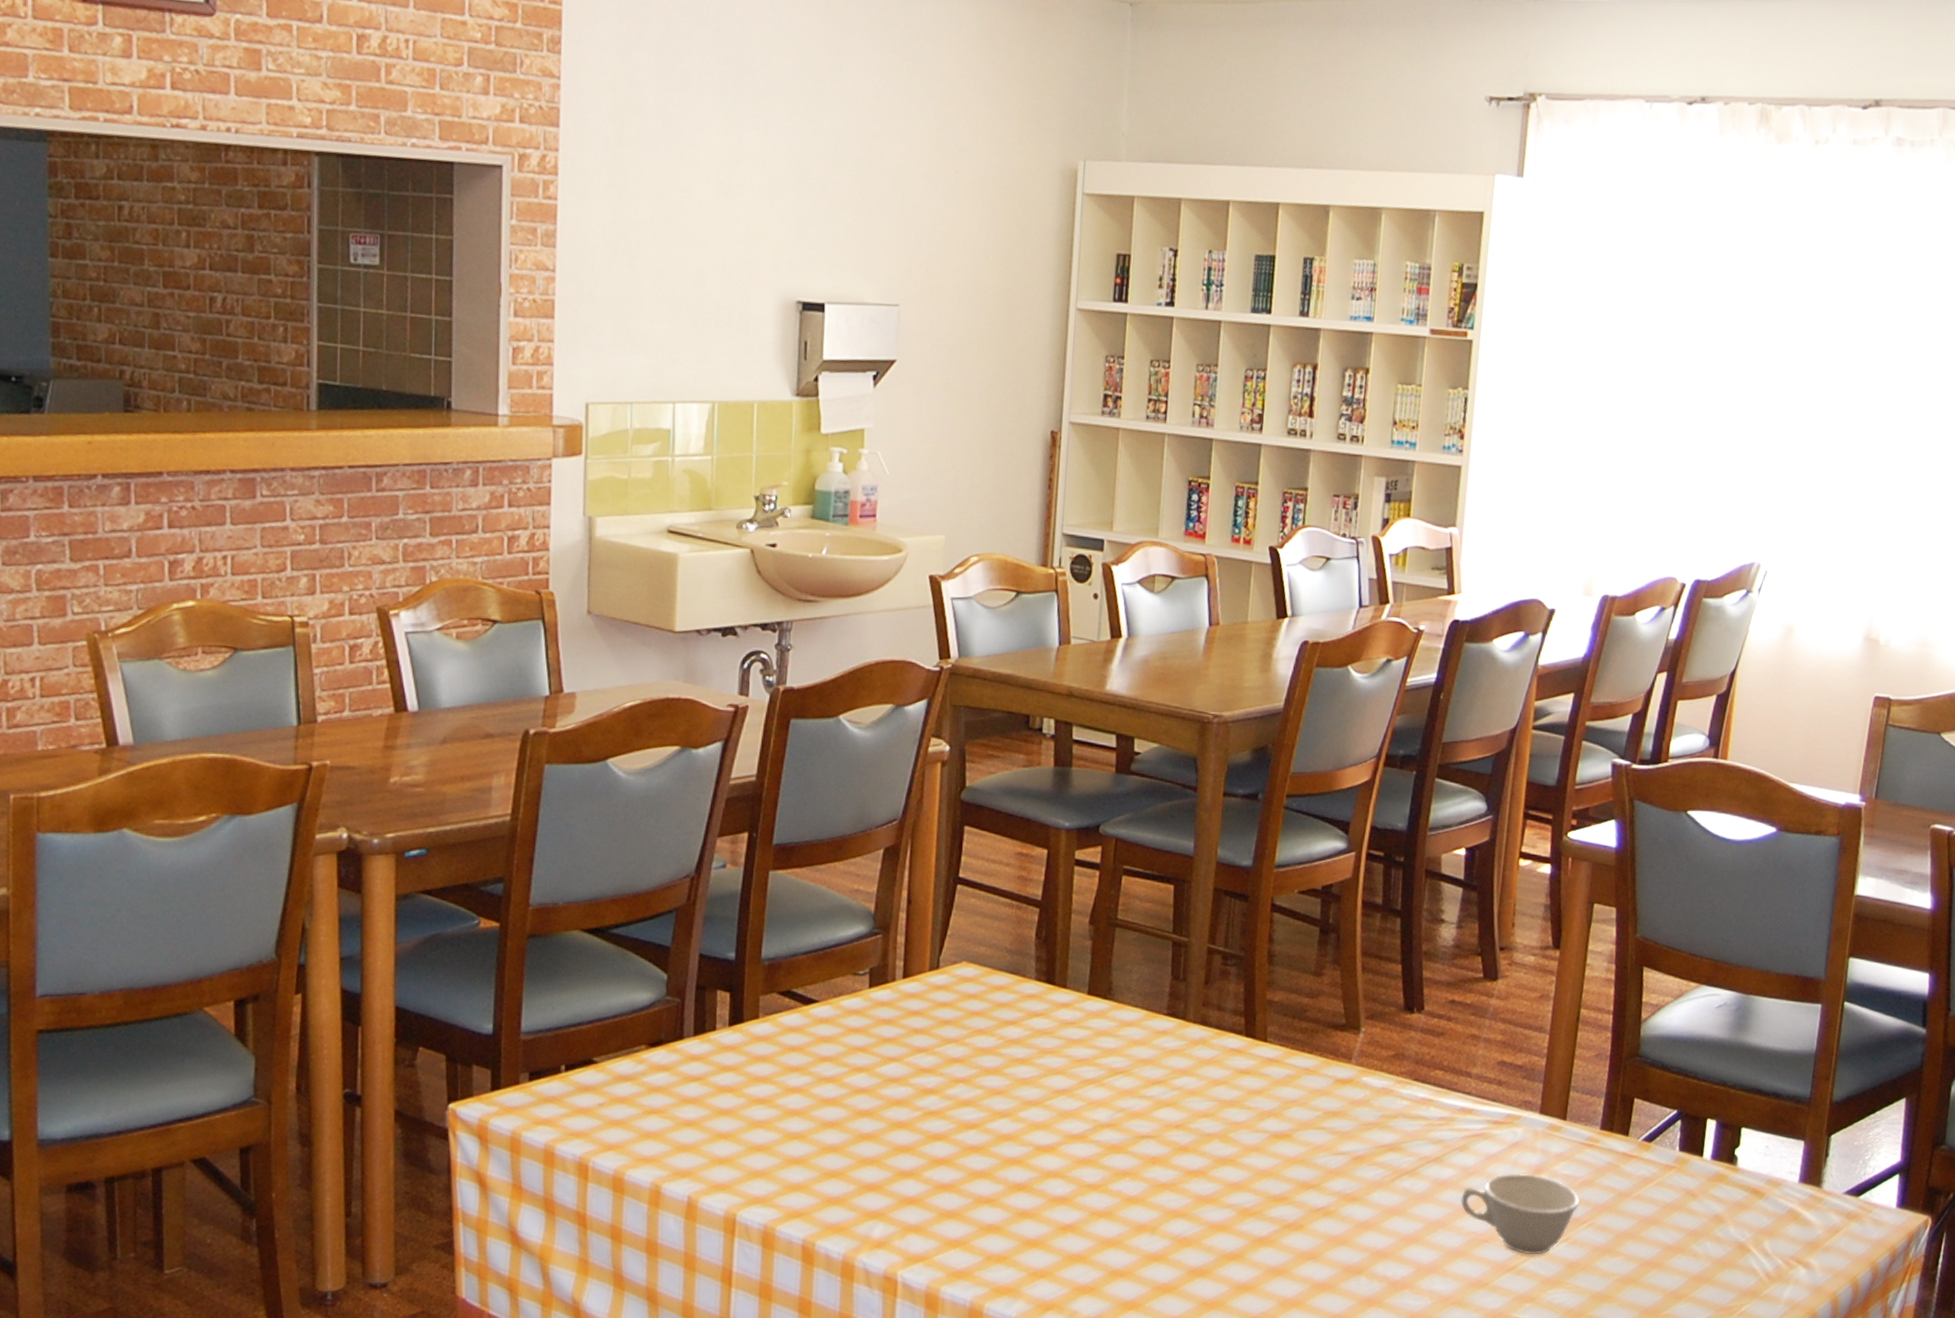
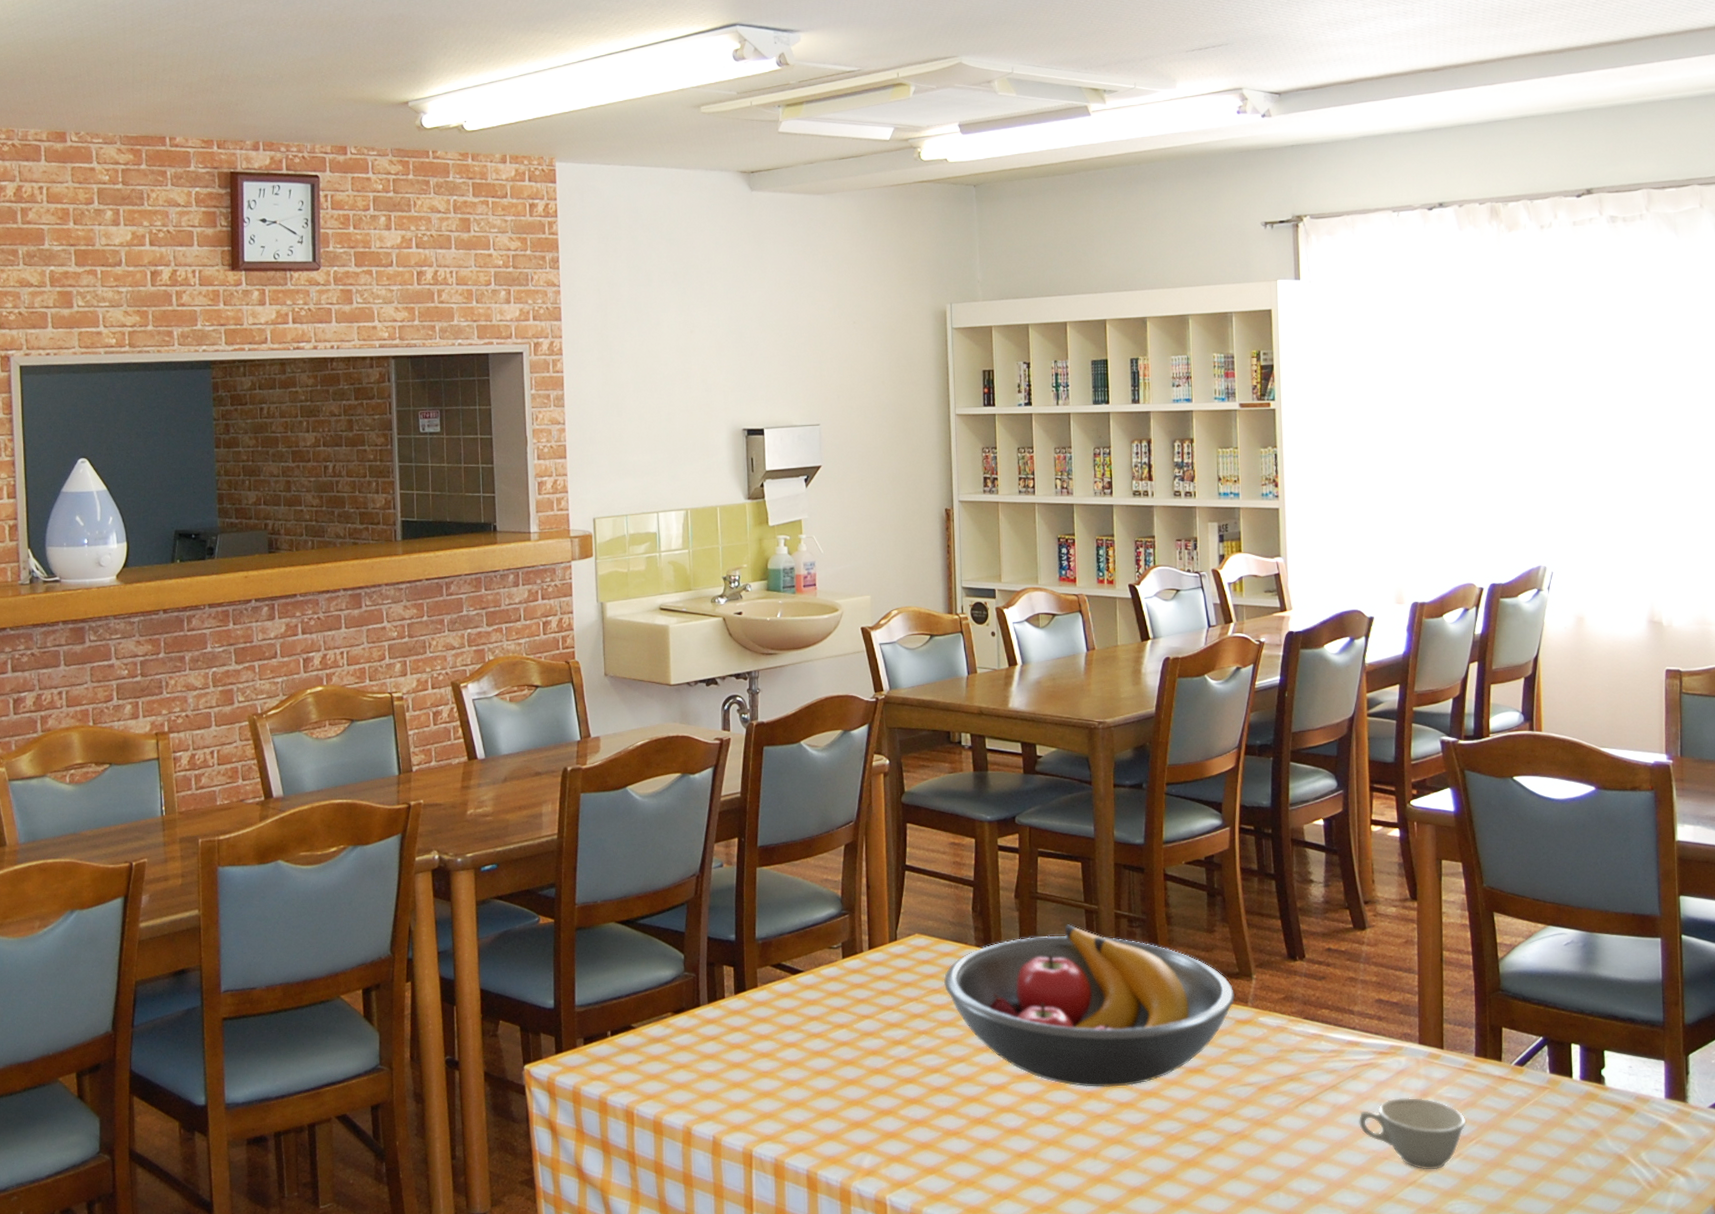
fruit bowl: none [991,959,1338,1152] -> present [943,924,1235,1087]

